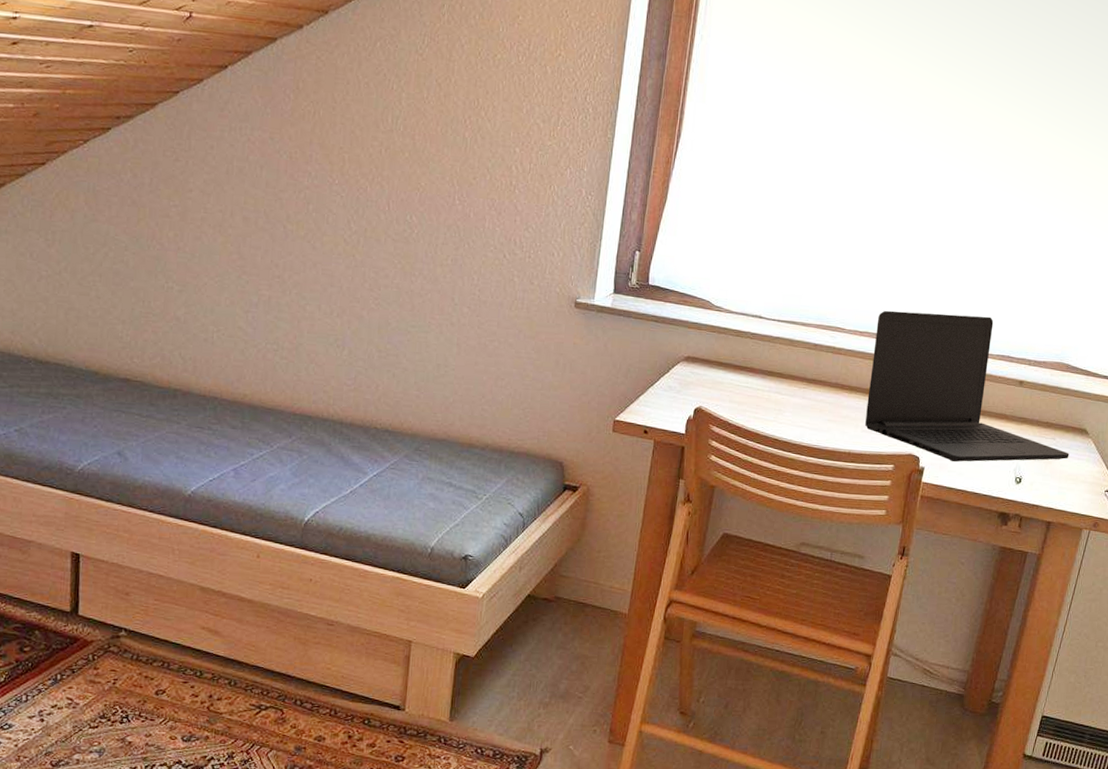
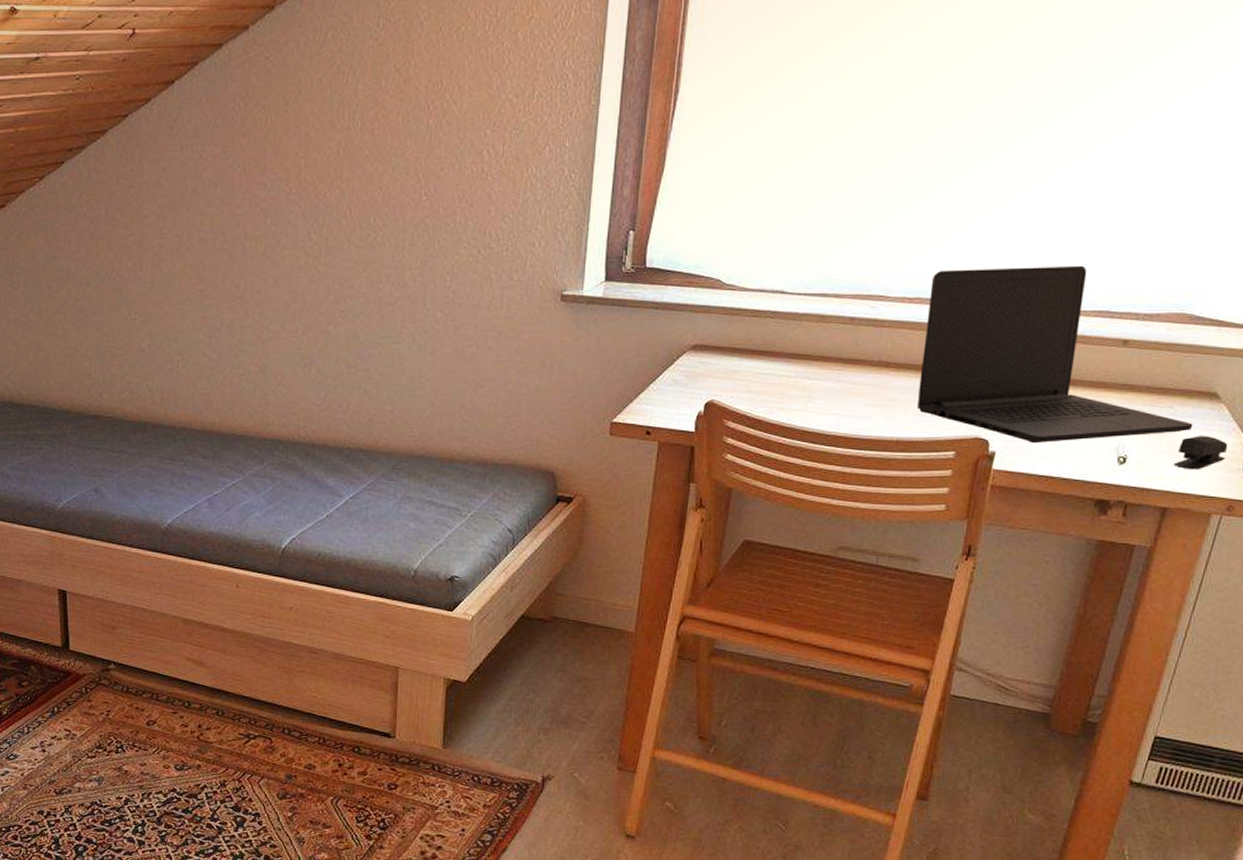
stapler: none [1055,463,1094,492] -> present [1173,436,1228,470]

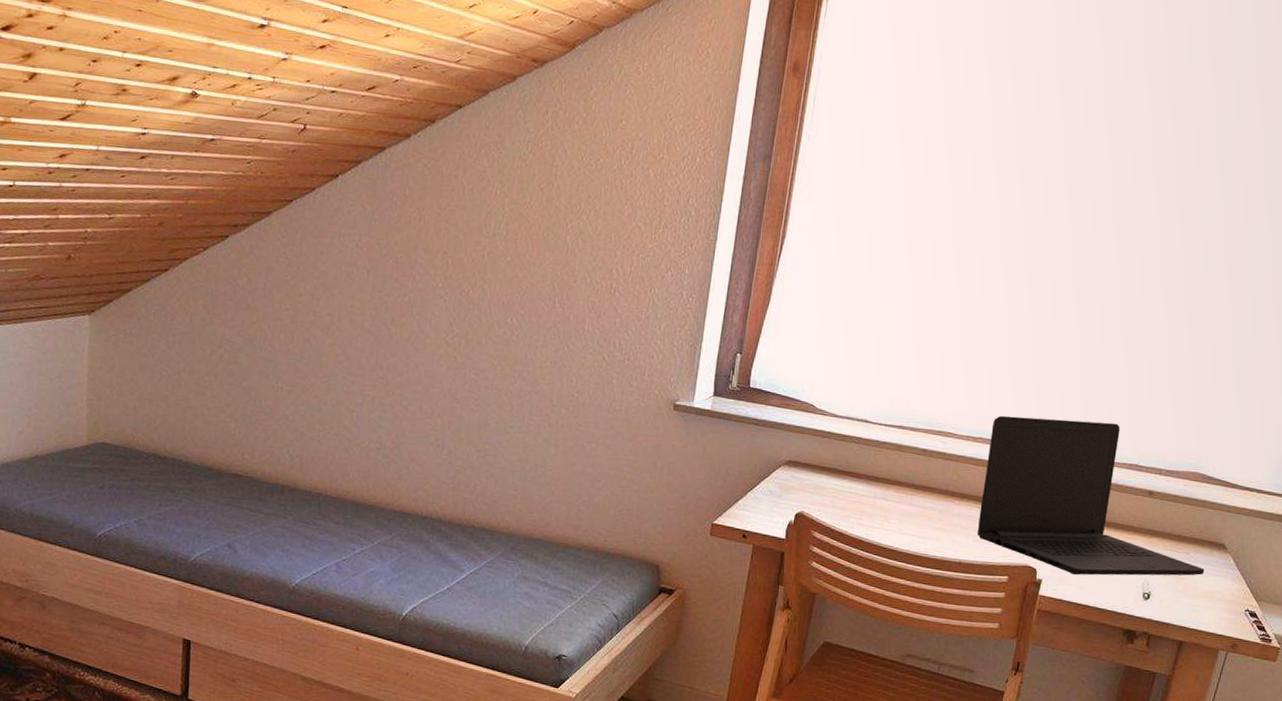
stapler: present [1173,436,1228,470] -> none [1188,580,1233,610]

